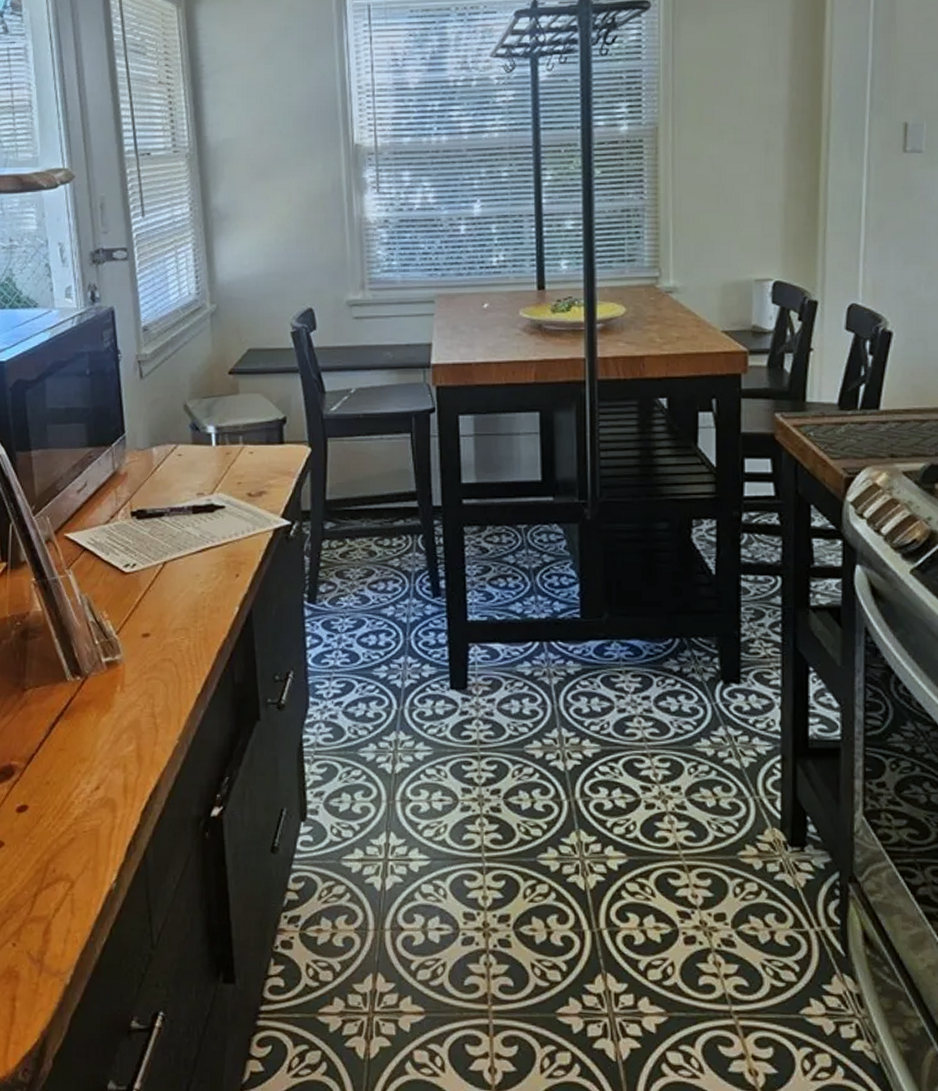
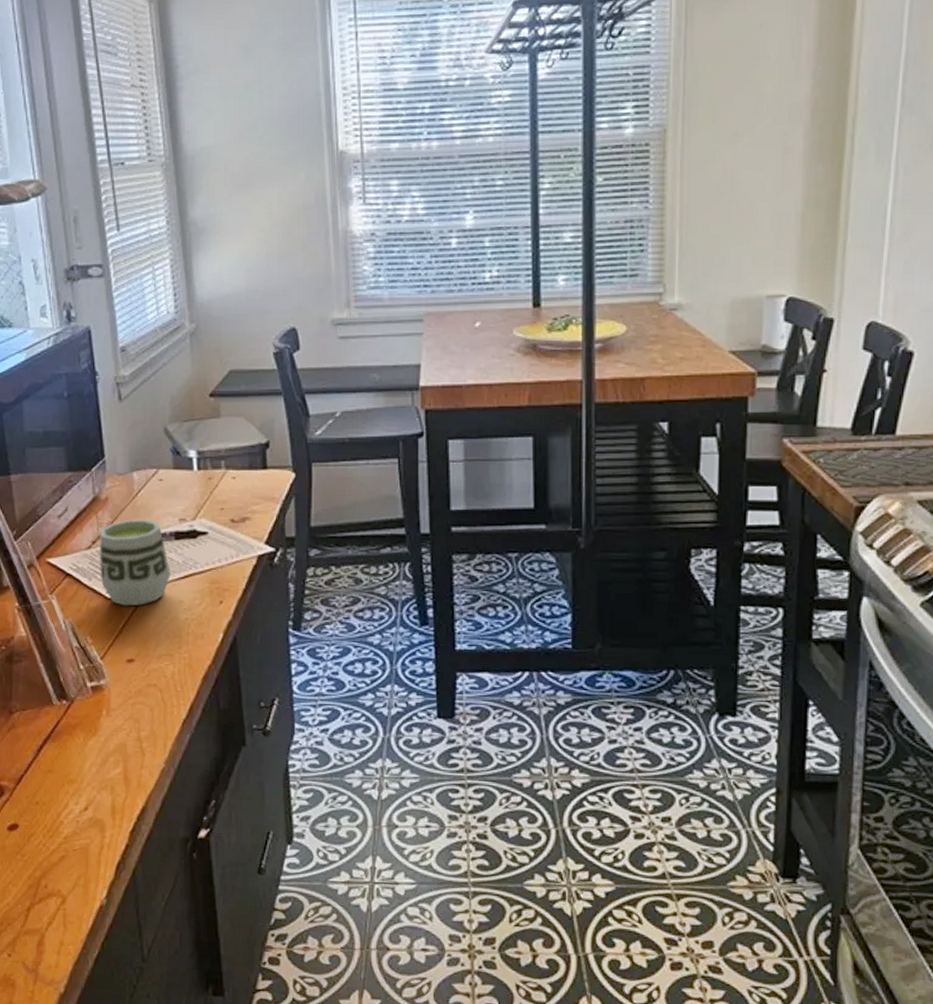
cup: none [117,494,187,580] -> present [99,519,170,606]

